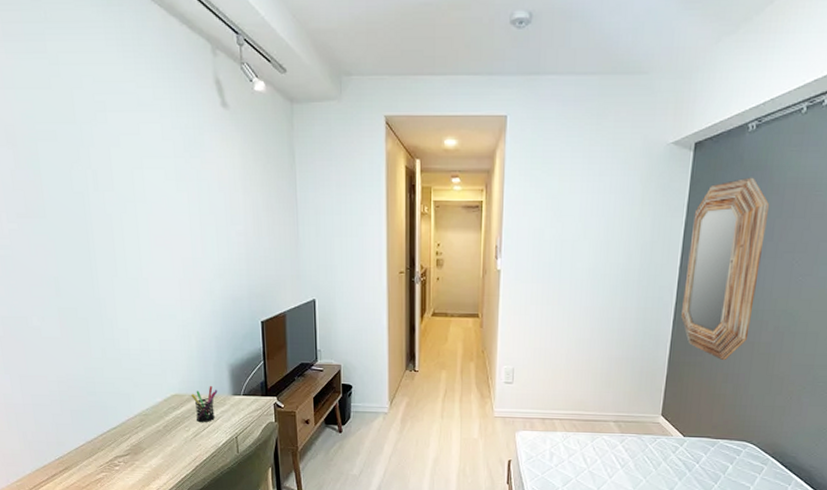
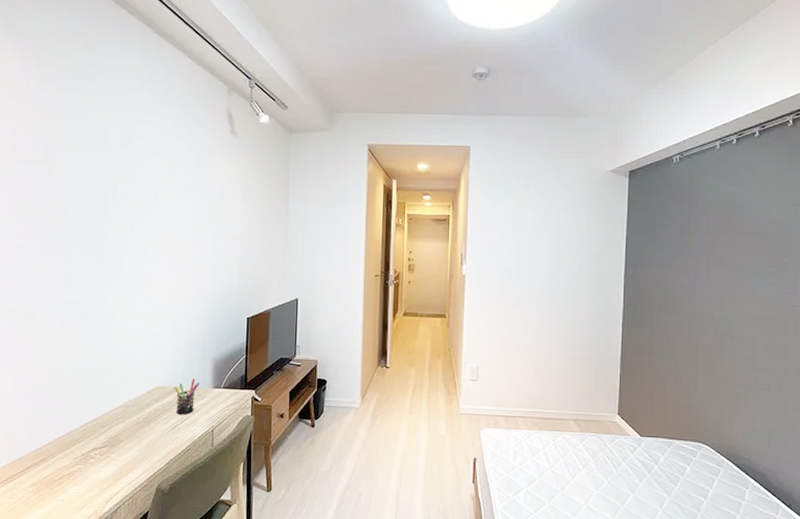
home mirror: present [680,177,770,360] -> none [628,200,698,361]

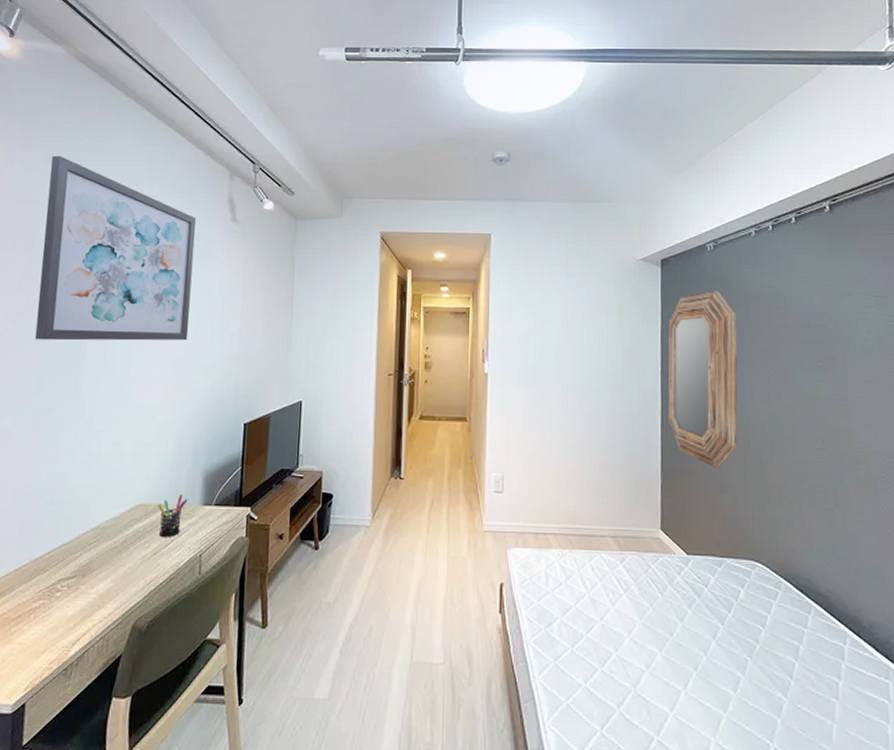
wall art: none [59,71,199,244] -> present [35,155,197,341]
home mirror: none [628,200,698,361] -> present [667,290,738,468]

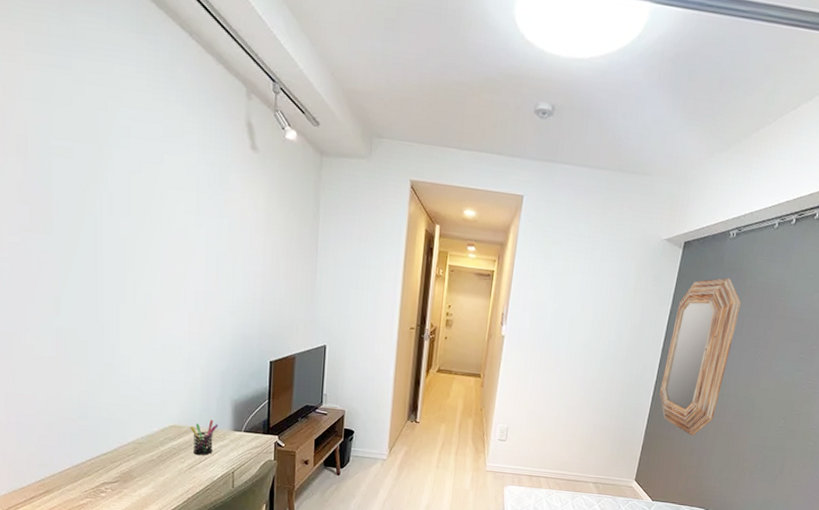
wall art: present [35,155,197,341] -> none [33,39,212,275]

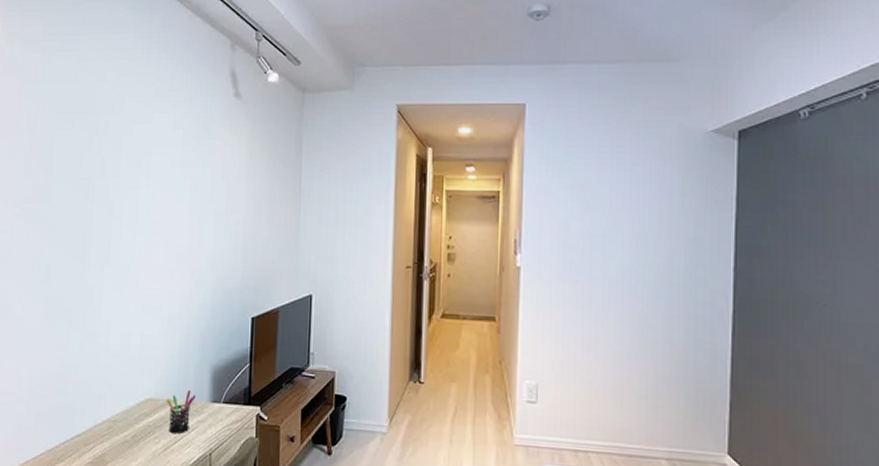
home mirror: present [659,277,742,435] -> none [740,168,838,385]

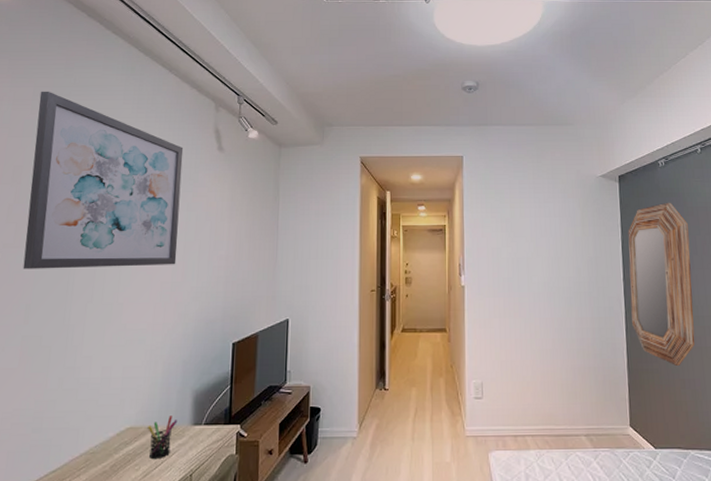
wall art: none [41,30,198,228] -> present [23,91,184,269]
home mirror: none [740,168,838,385] -> present [628,202,695,365]

